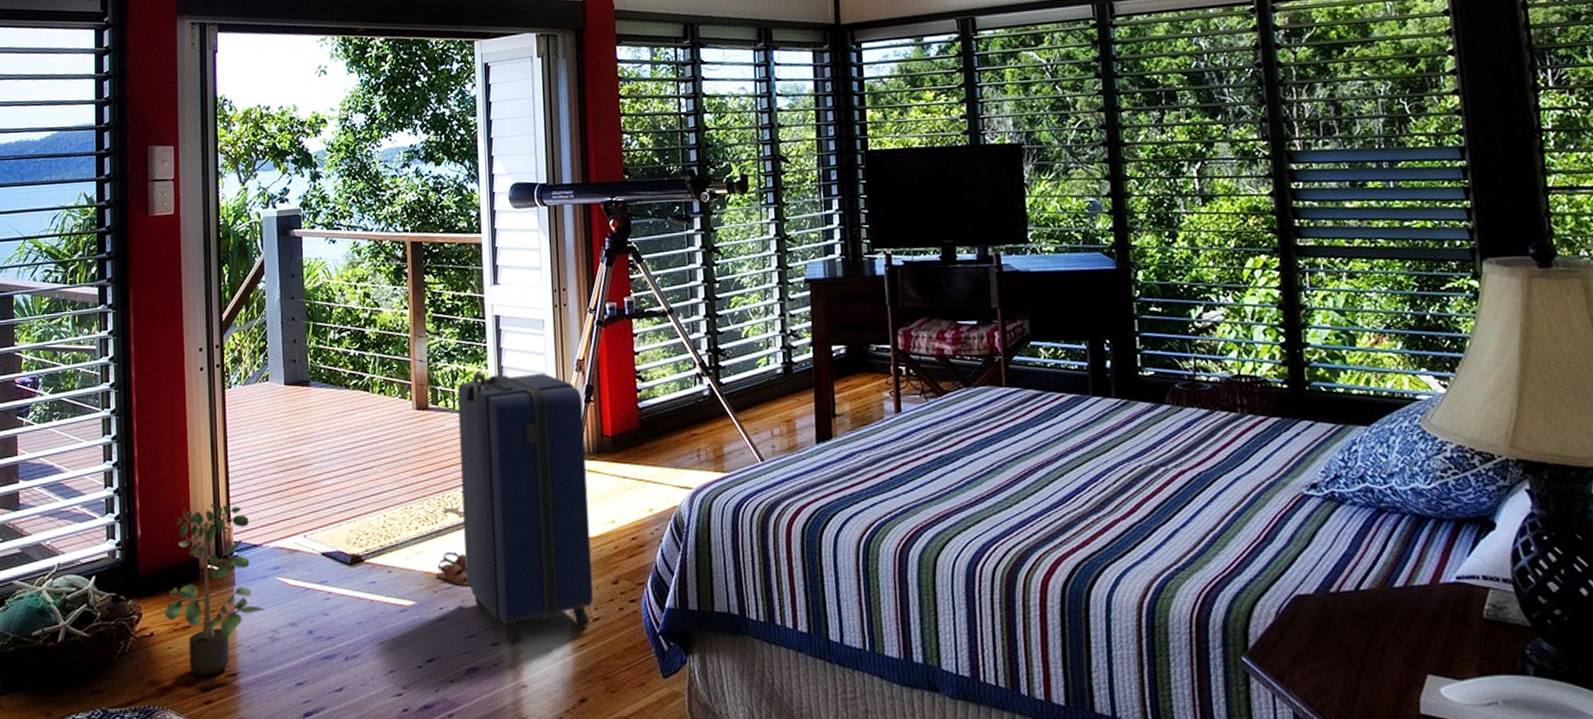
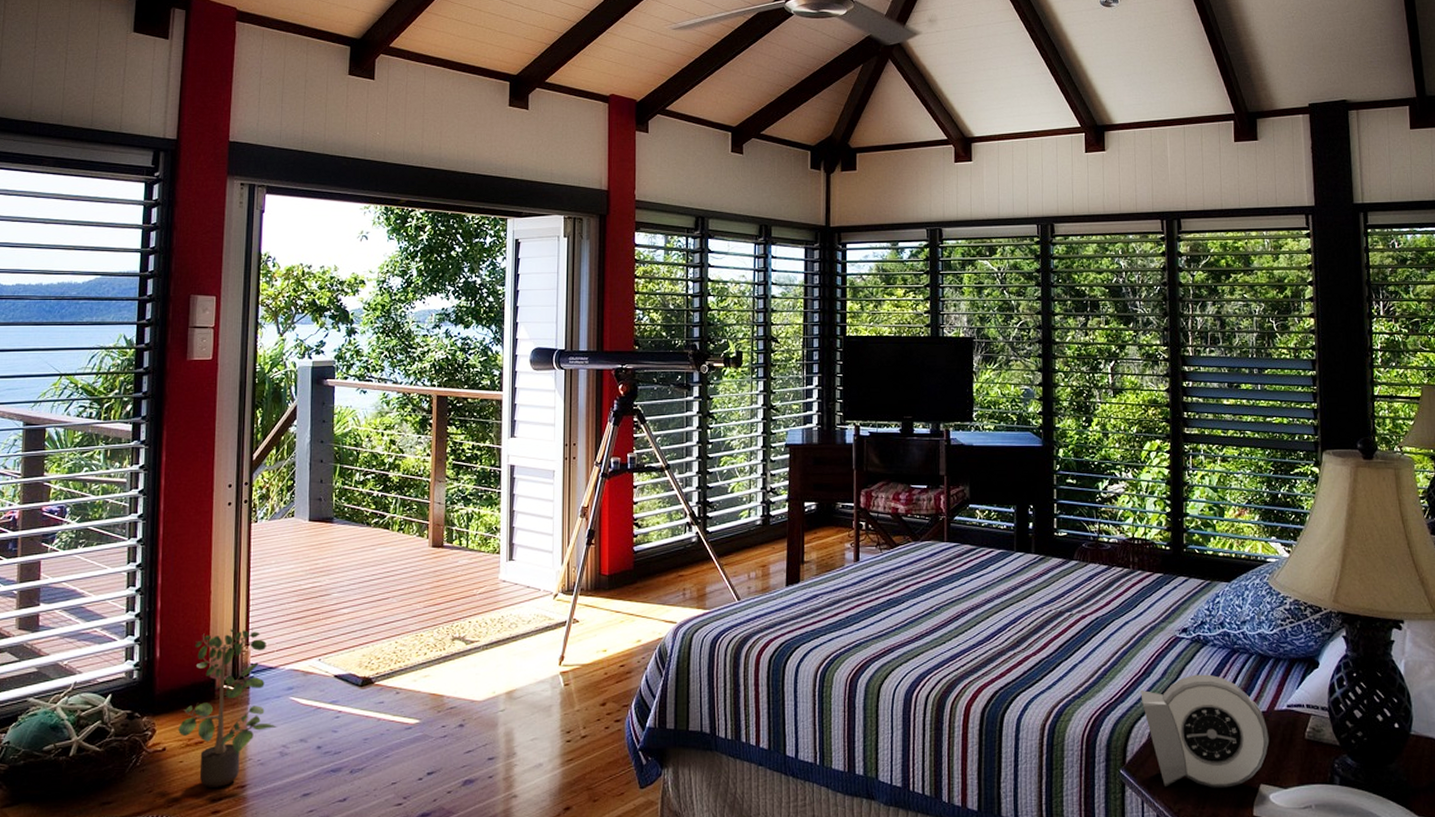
sandal: present [436,552,469,586] -> none [441,676,471,706]
suitcase: present [457,371,594,643] -> none [467,514,585,758]
alarm clock: none [1261,539,1436,680] -> present [1140,674,1270,788]

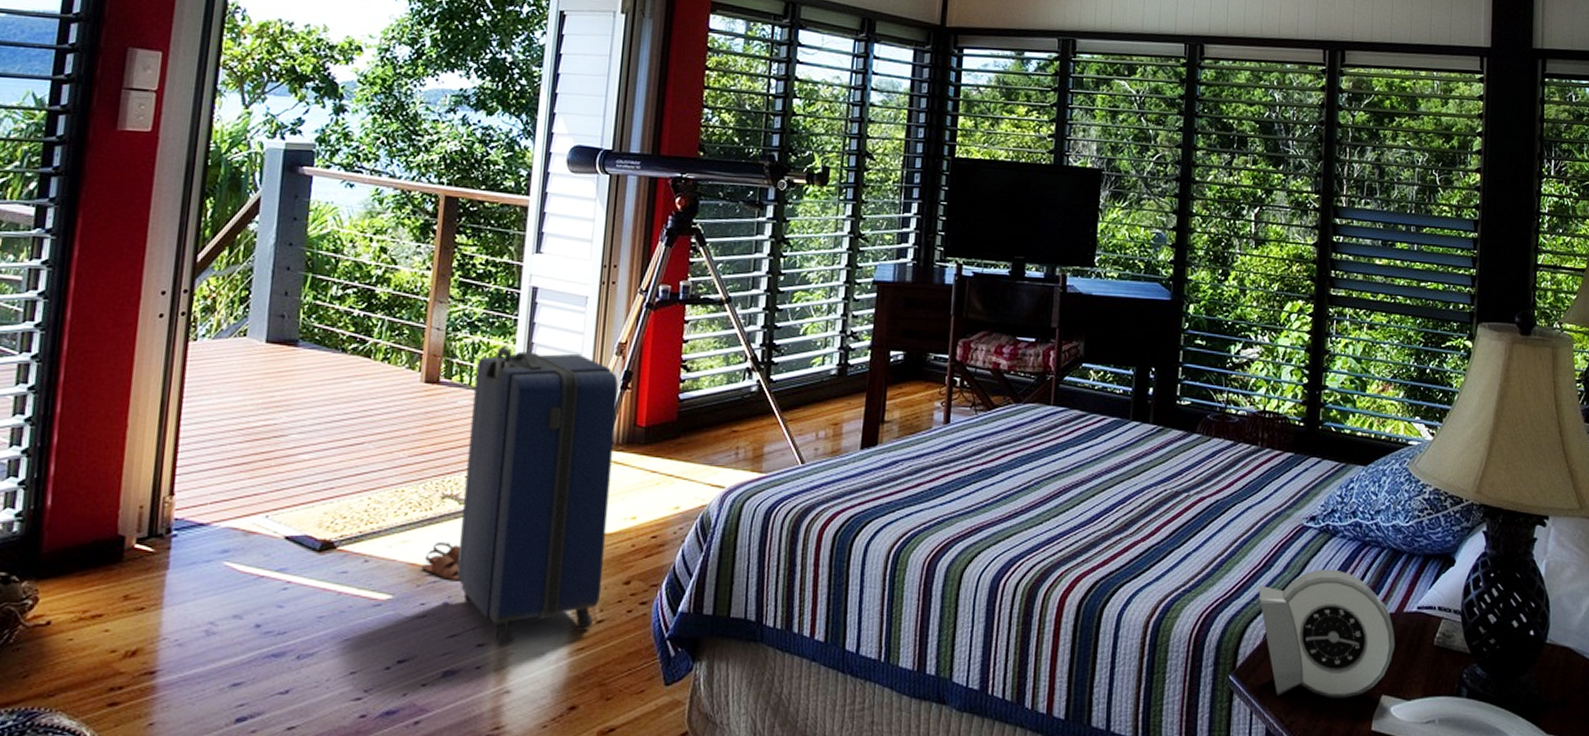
potted plant: present [178,627,277,789] -> none [69,473,204,674]
sandal: none [441,676,471,706] -> present [422,542,460,580]
suitcase: none [467,514,585,758] -> present [456,346,619,645]

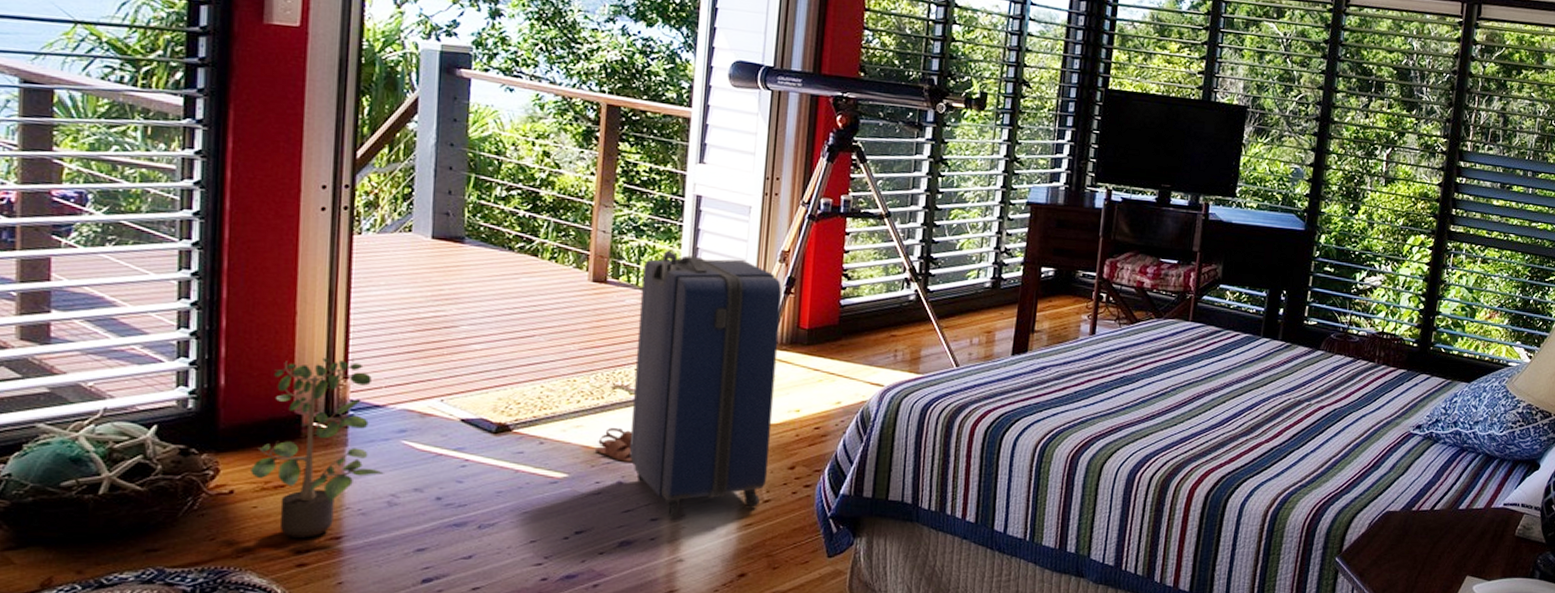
potted plant: none [69,473,204,674] -> present [251,358,384,539]
alarm clock: present [1258,569,1396,698] -> none [1366,470,1483,578]

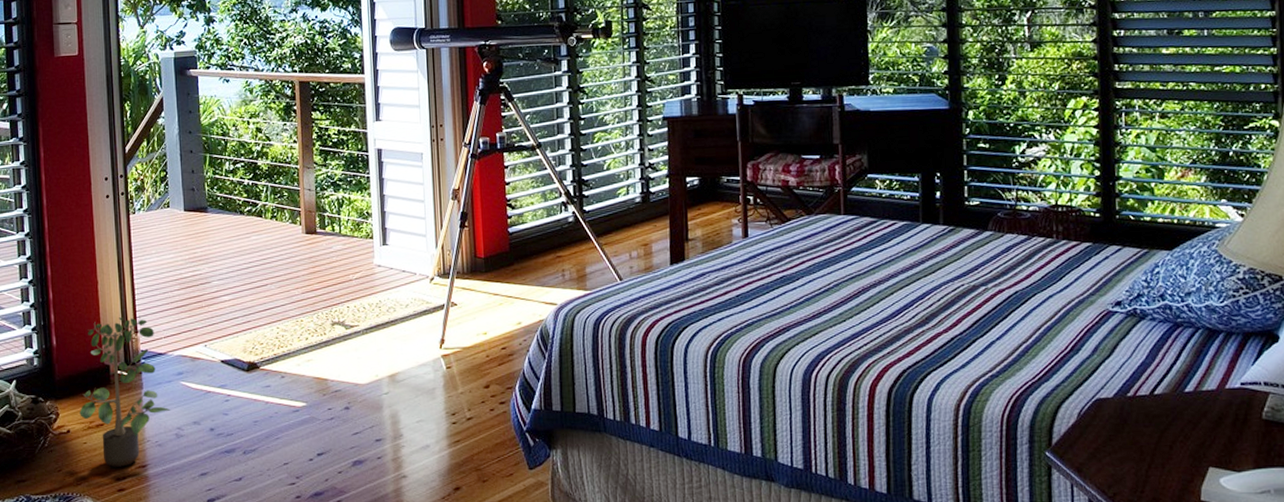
sandal: present [596,428,633,462] -> none [325,360,355,389]
suitcase: present [629,250,783,520] -> none [343,199,467,439]

